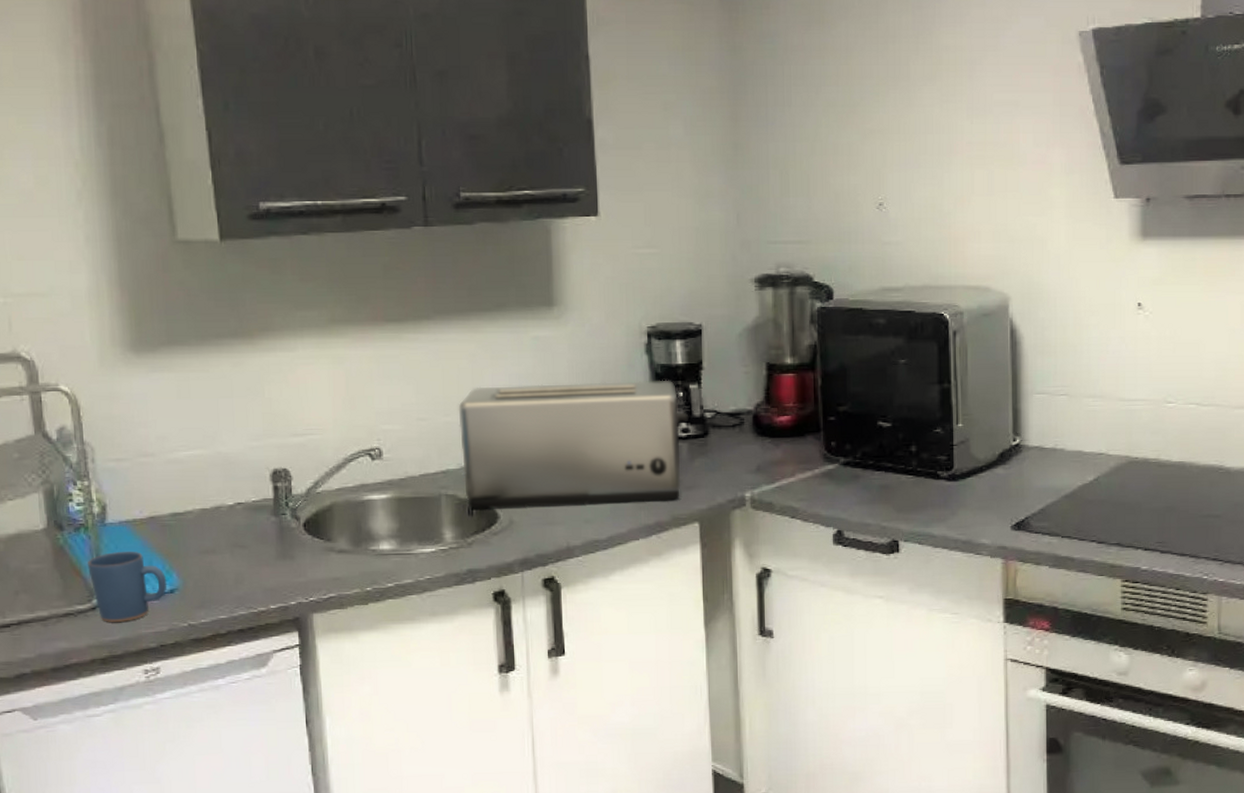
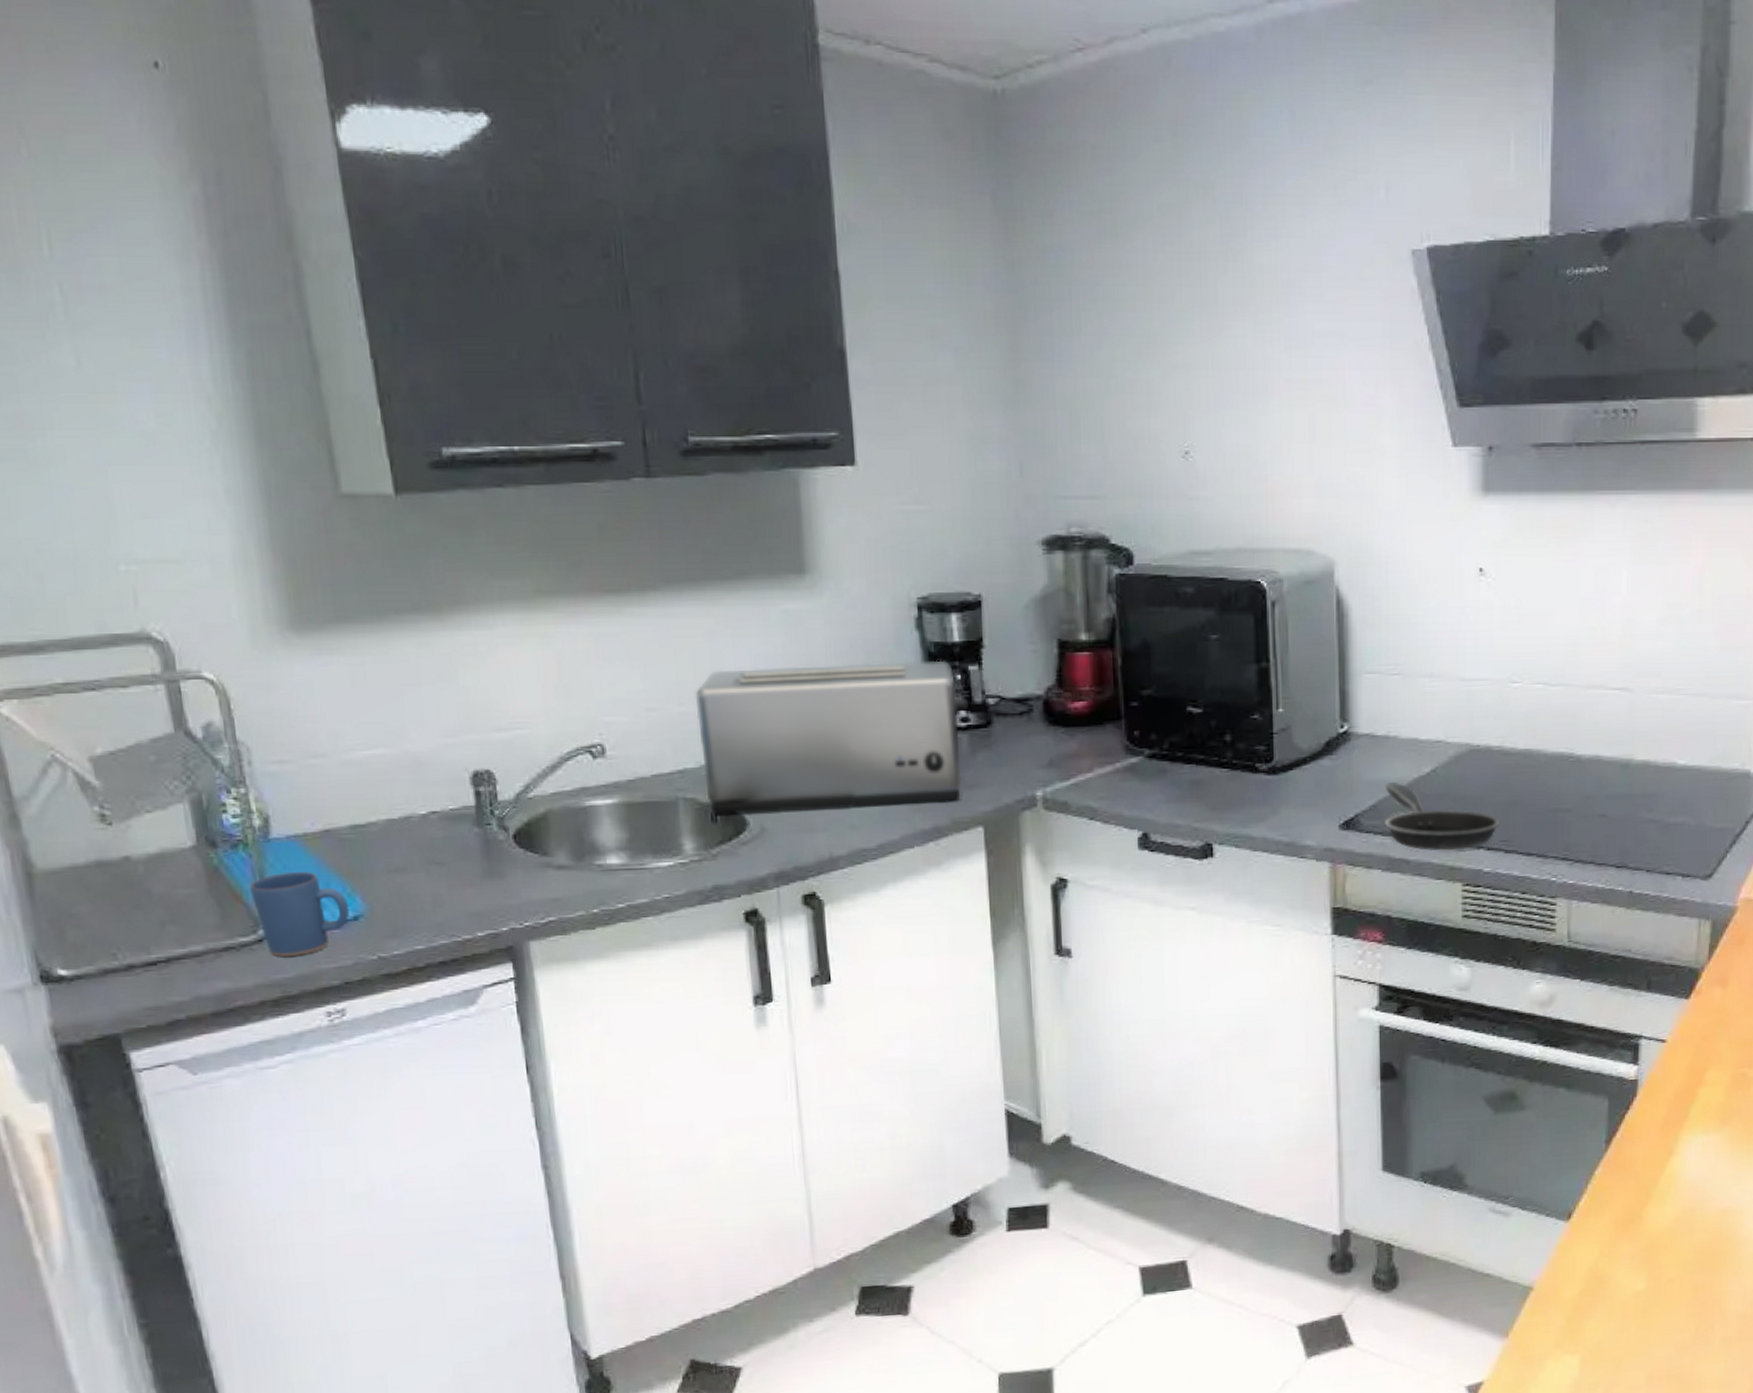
frying pan: none [1051,490,1157,550] -> present [1384,783,1501,851]

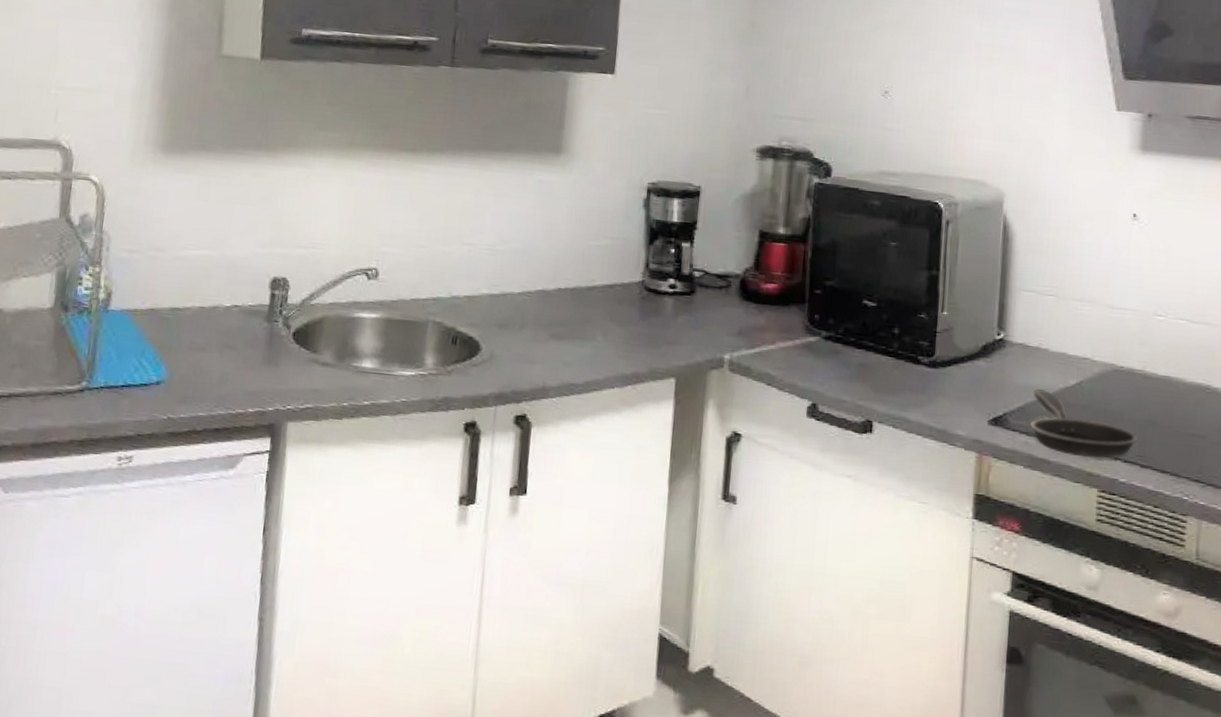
mug: present [250,871,350,957] -> none [84,338,155,407]
toaster: present [695,660,969,815] -> none [452,221,678,353]

